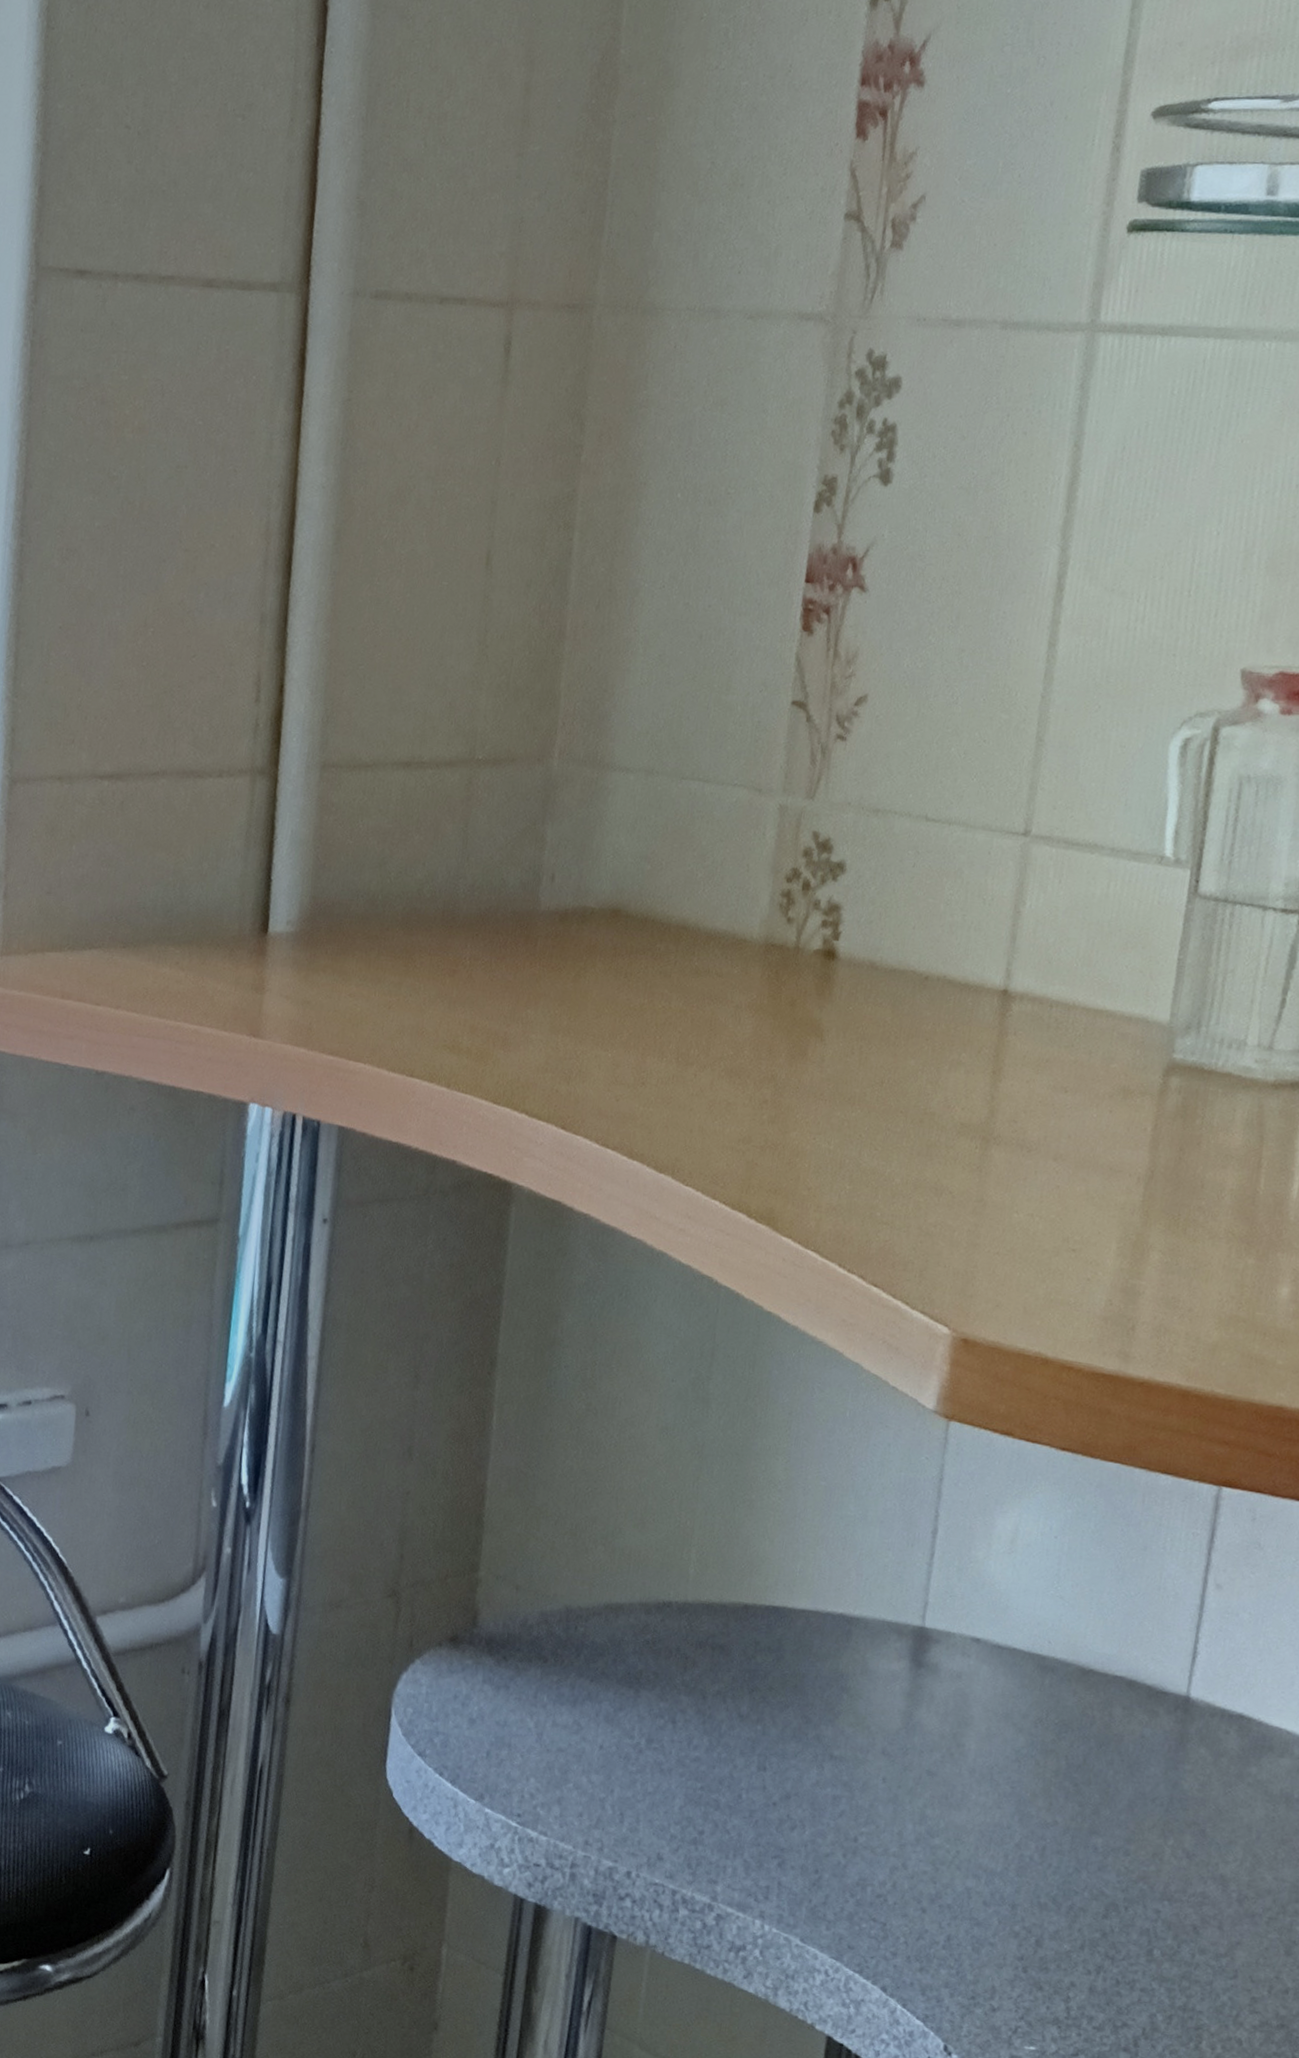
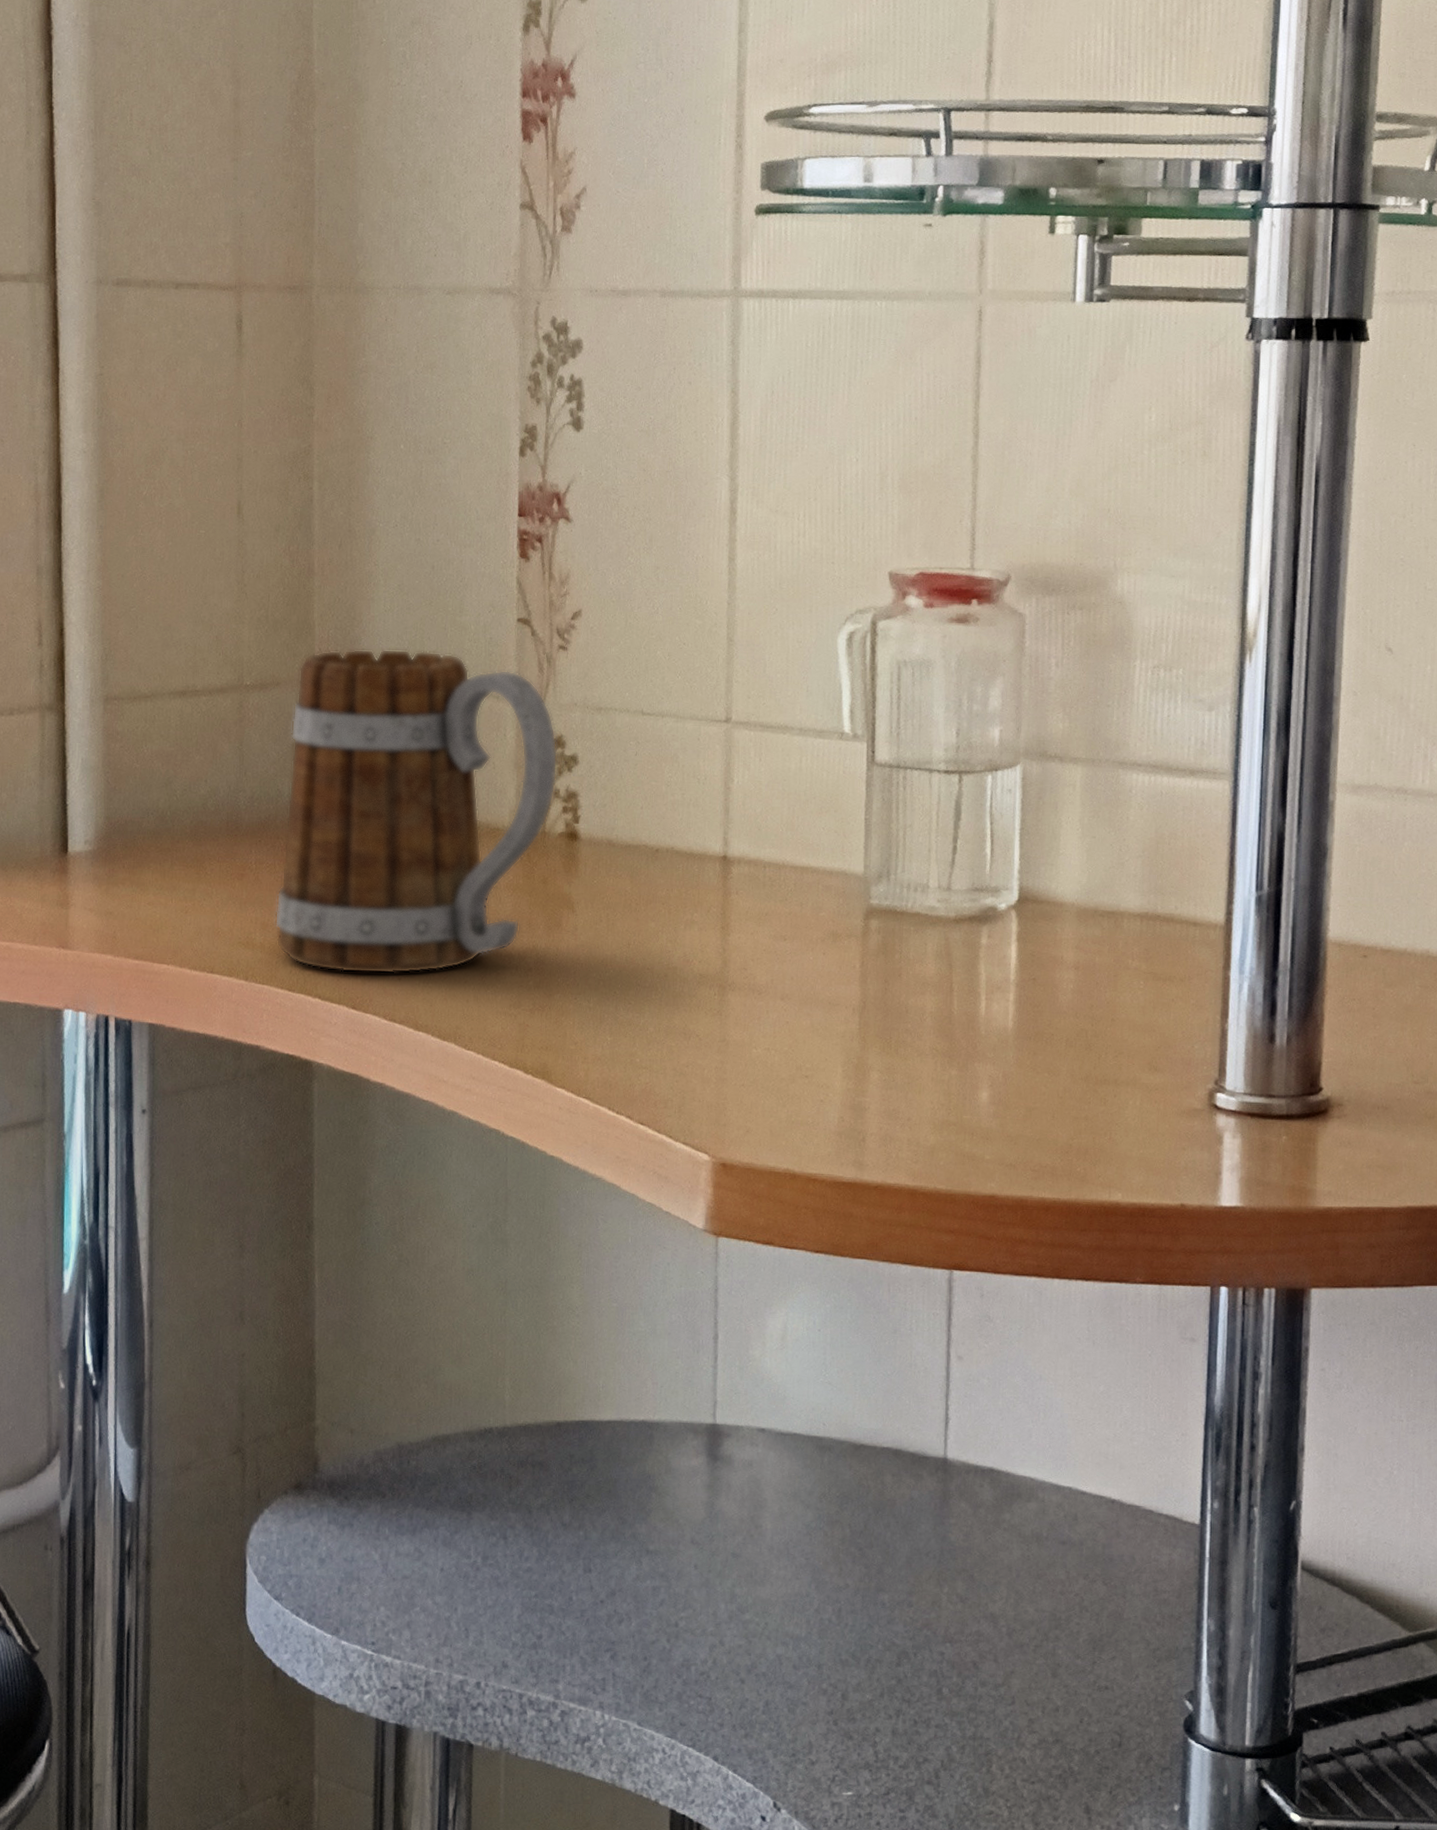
mug: none [484,725,824,1096] -> present [274,649,558,974]

